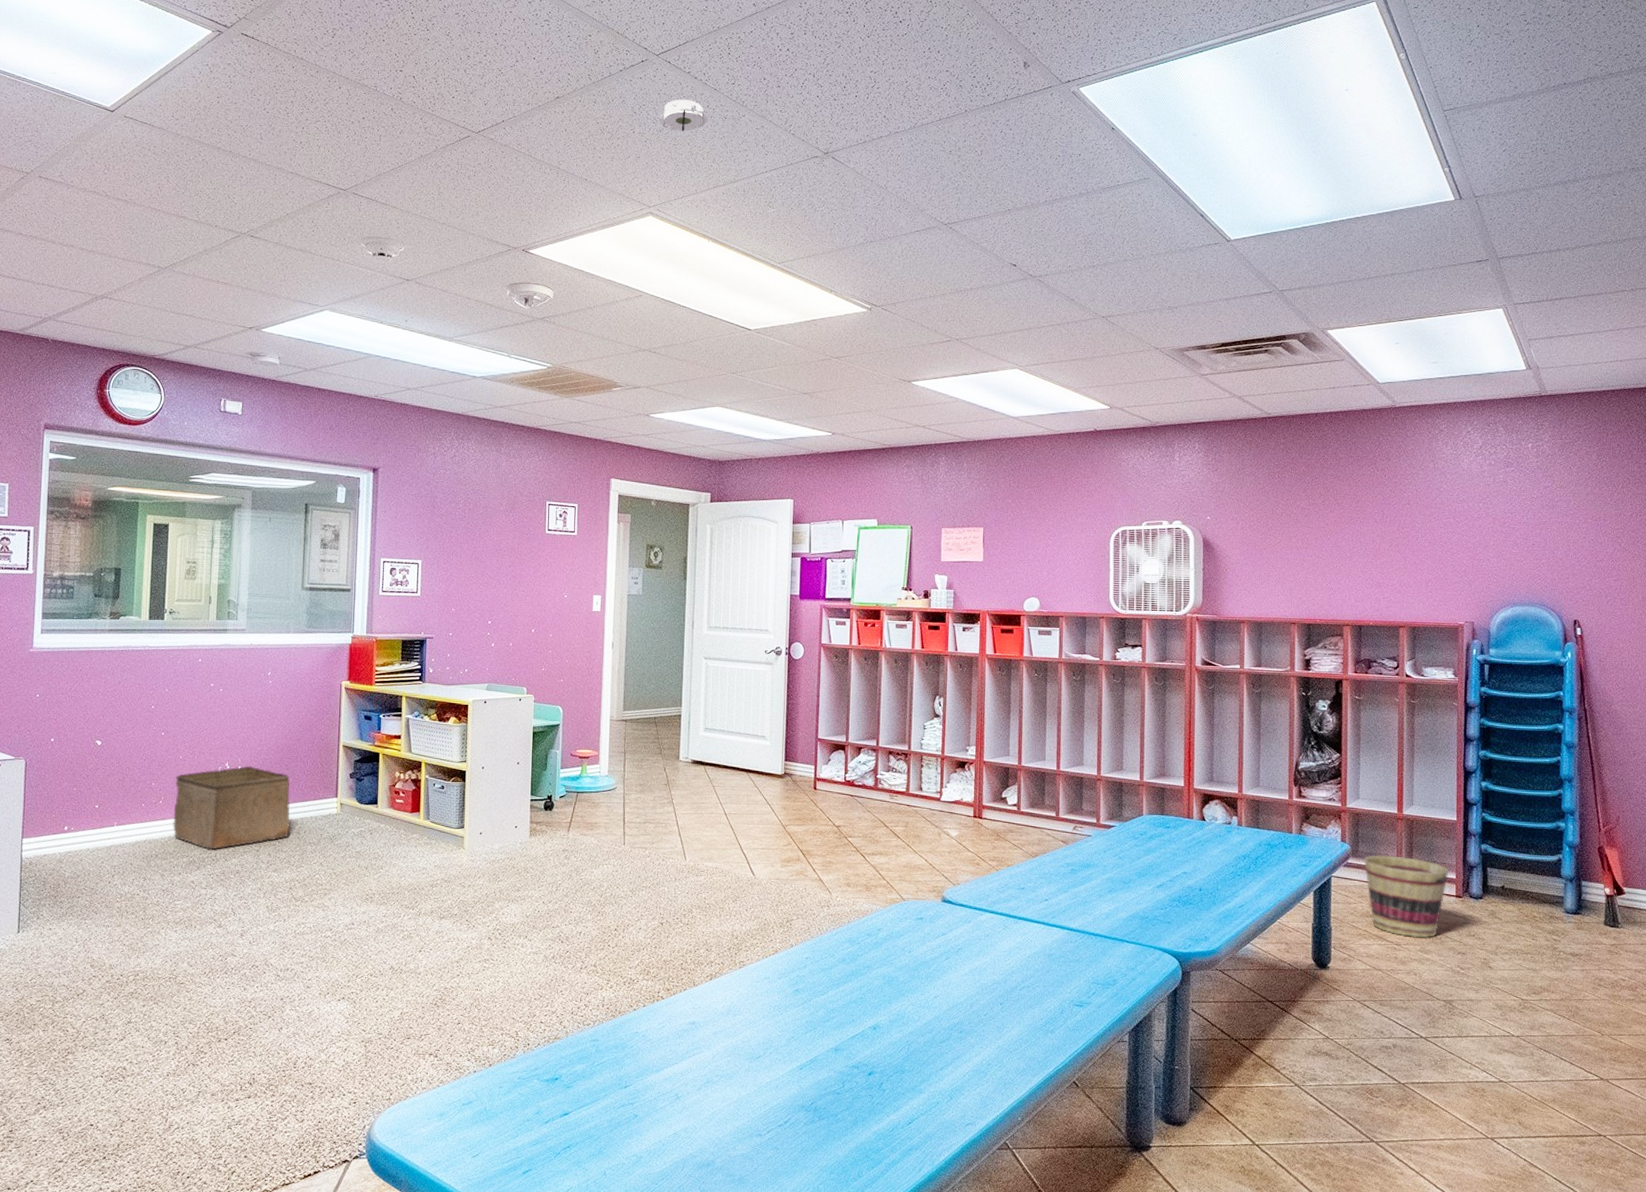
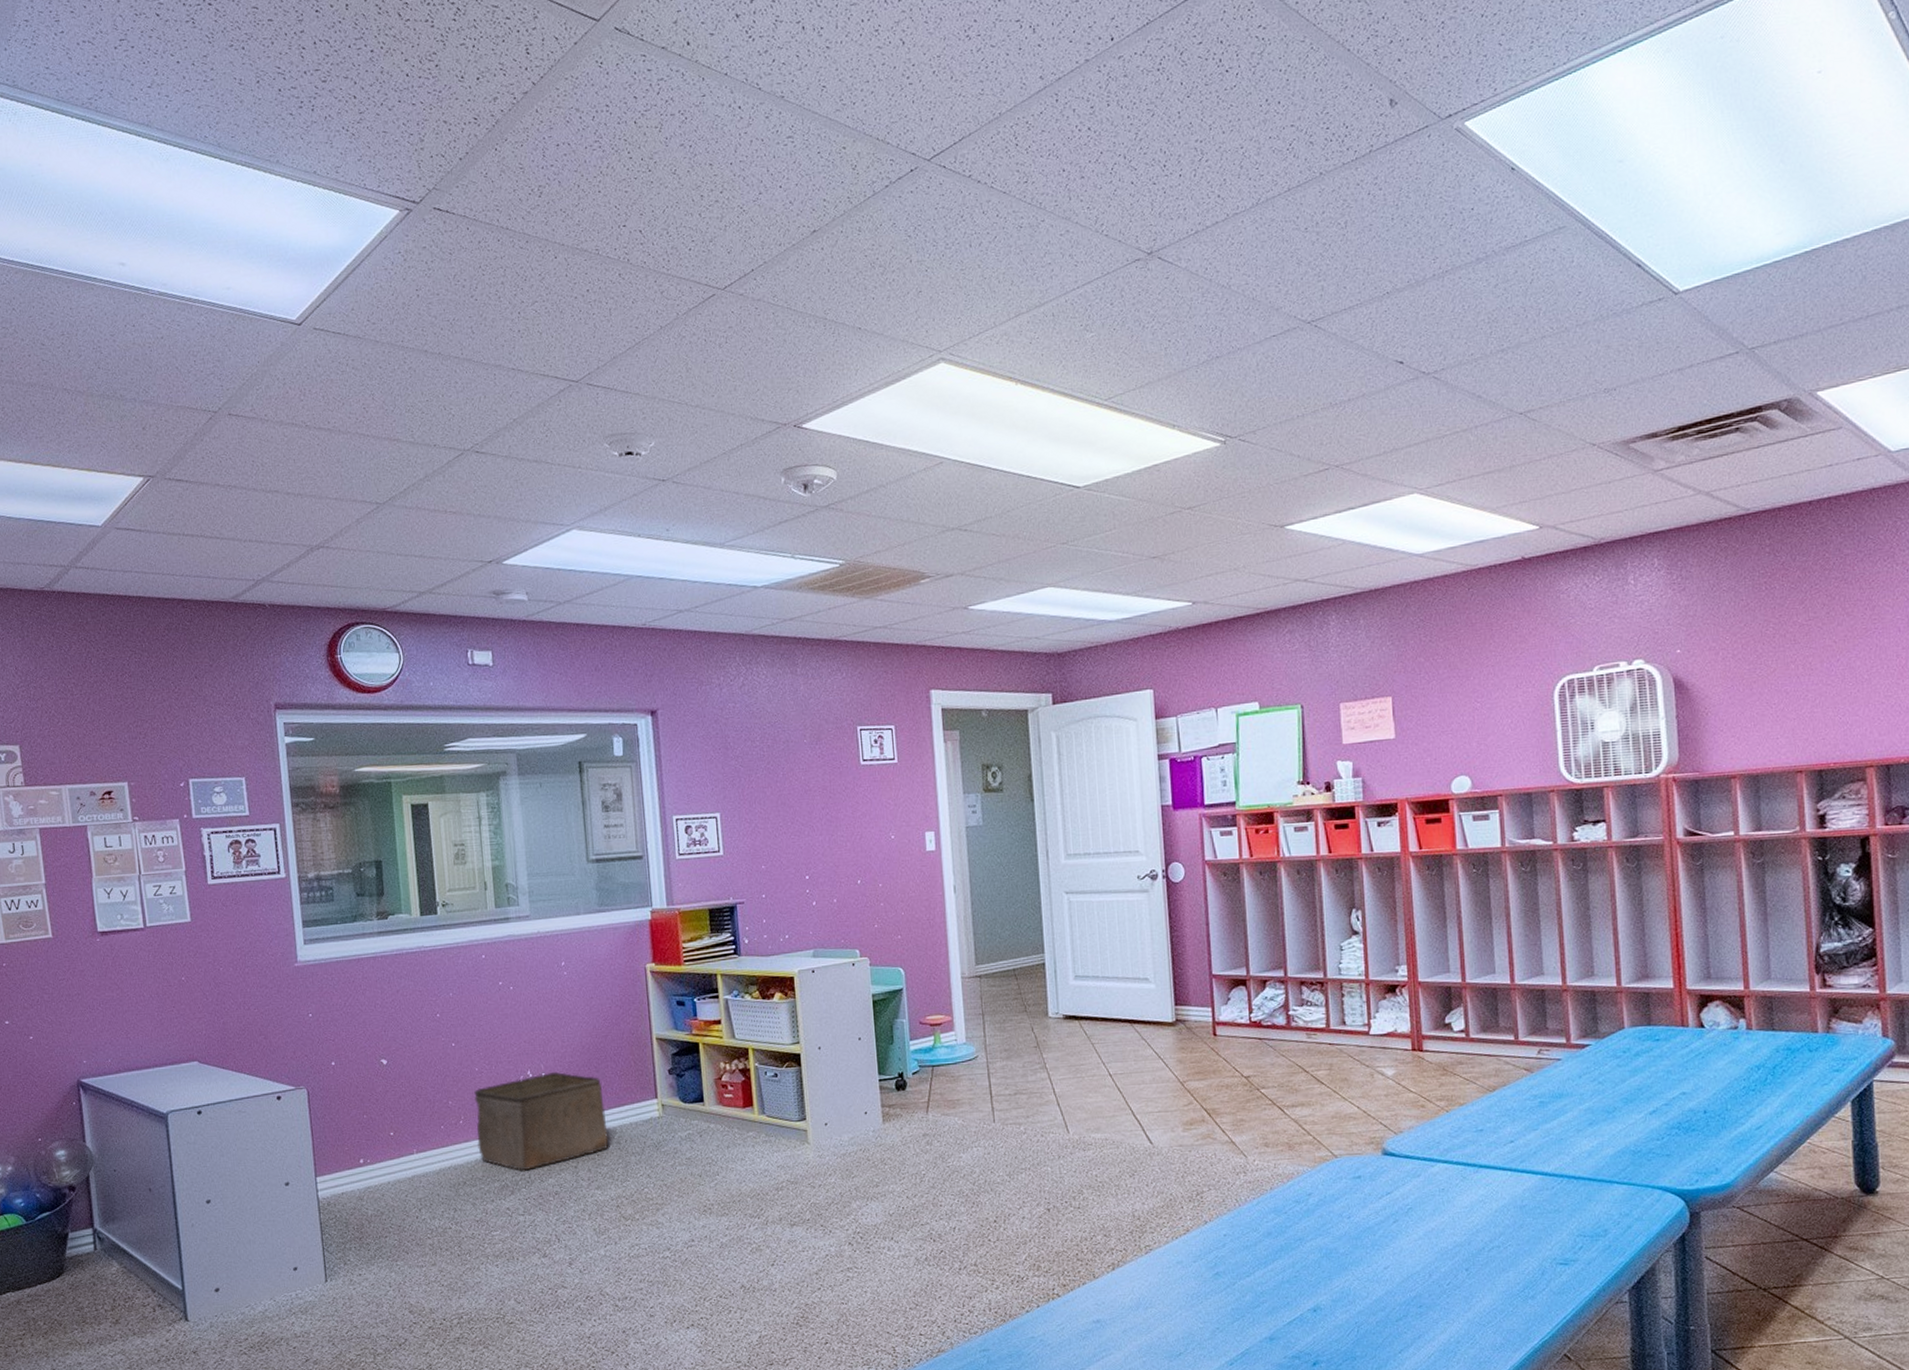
smoke detector: present [657,99,708,131] -> none [938,210,999,256]

